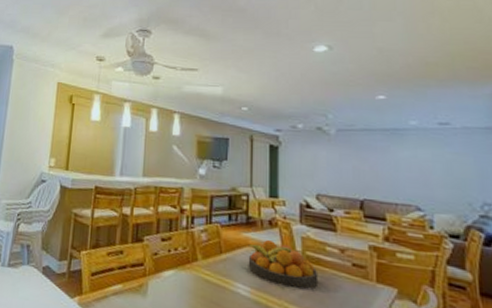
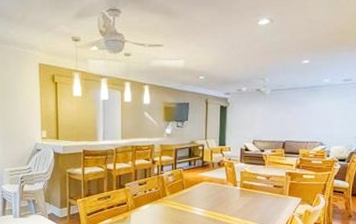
fruit bowl: present [248,240,319,289] -> none [202,176,251,205]

